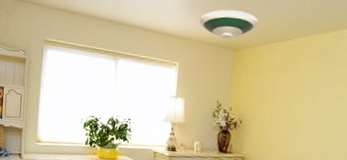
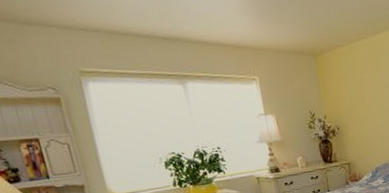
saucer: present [199,10,259,39] -> none [268,13,331,44]

